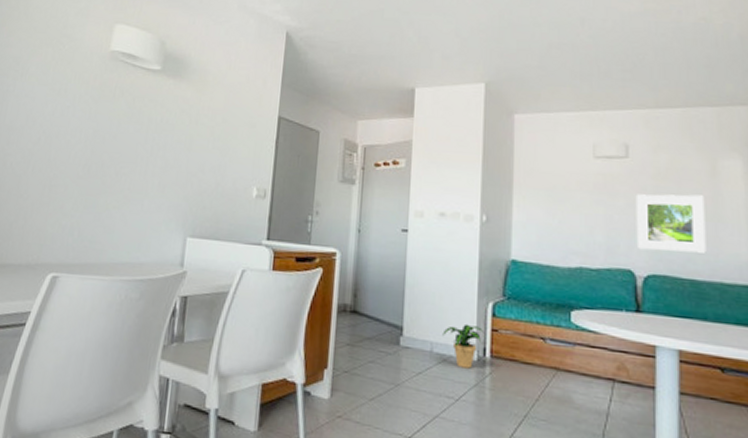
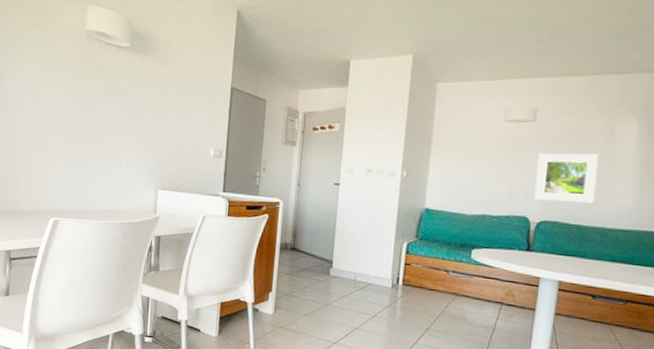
potted plant: present [442,323,485,369] -> none [364,259,399,293]

